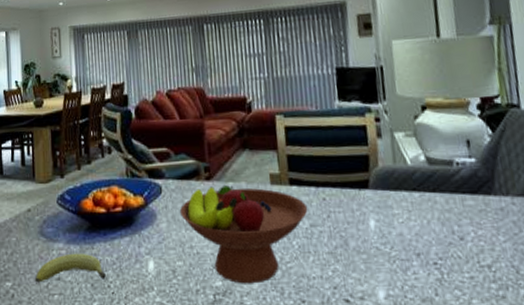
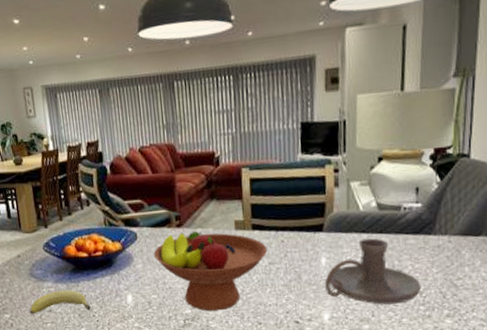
candle holder: none [376,197,490,280] -> present [325,238,421,305]

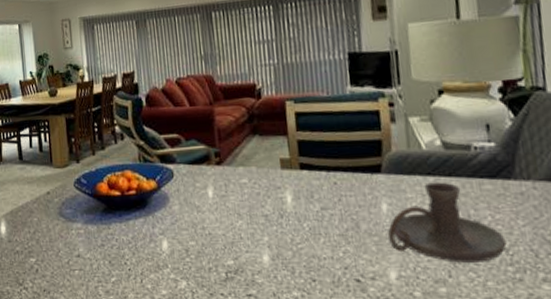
fruit: present [29,290,92,314] -> none [56,232,123,259]
fruit bowl: present [153,231,268,312] -> none [191,170,319,263]

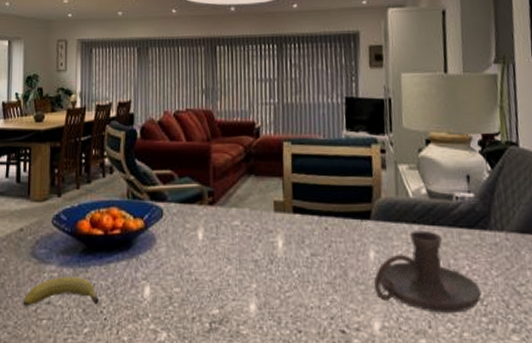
fruit: none [56,232,123,259] -> present [22,276,100,306]

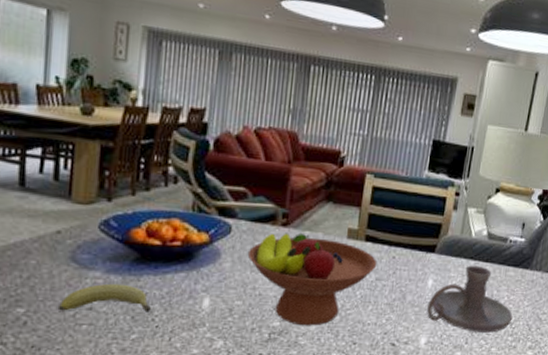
fruit bowl: none [180,211,310,313] -> present [247,233,377,326]

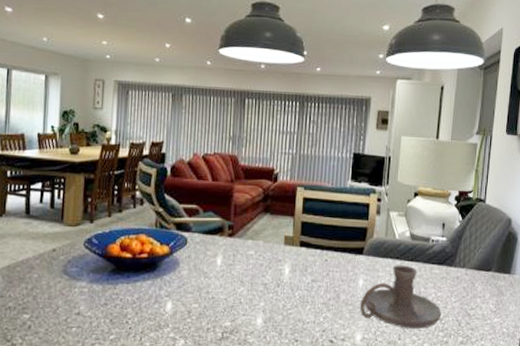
fruit: present [57,283,152,313] -> none [53,291,126,316]
fruit bowl: present [247,233,377,326] -> none [201,242,312,325]

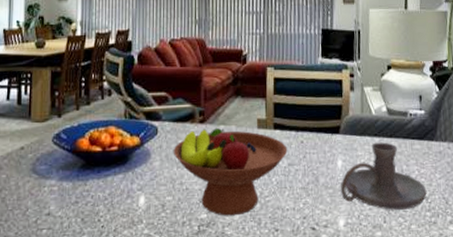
fruit bowl: none [201,242,312,325] -> present [173,128,288,216]

